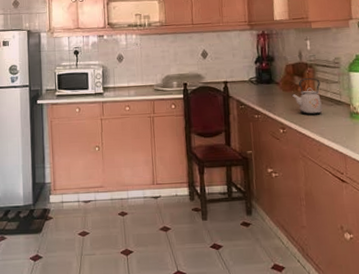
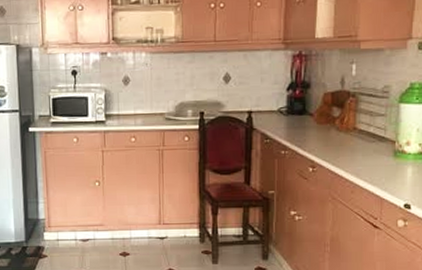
kettle: present [291,78,323,115] -> none [326,109,363,153]

